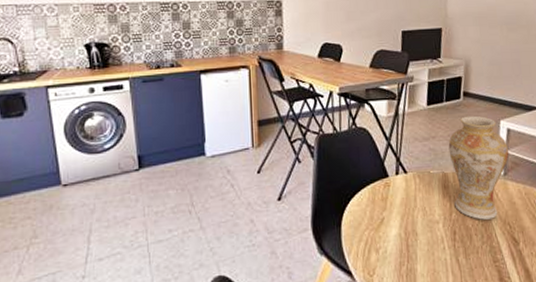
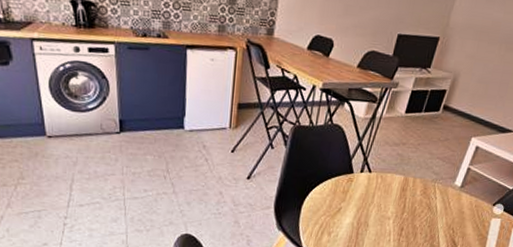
vase: present [448,115,509,220] -> none [408,128,472,223]

